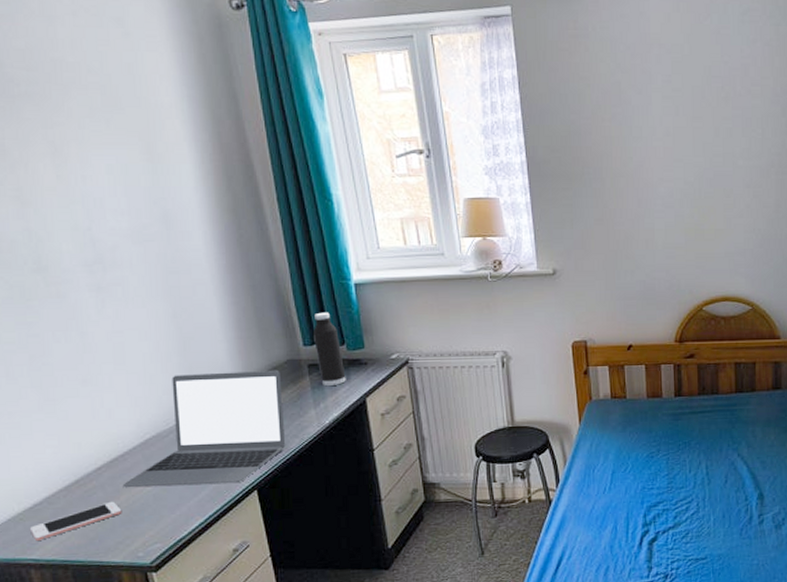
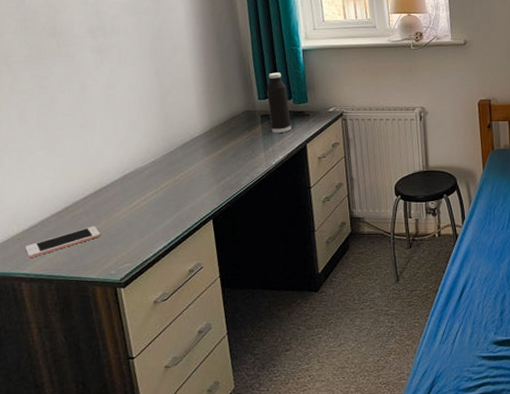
laptop: present [122,369,286,487] -> none [103,119,239,214]

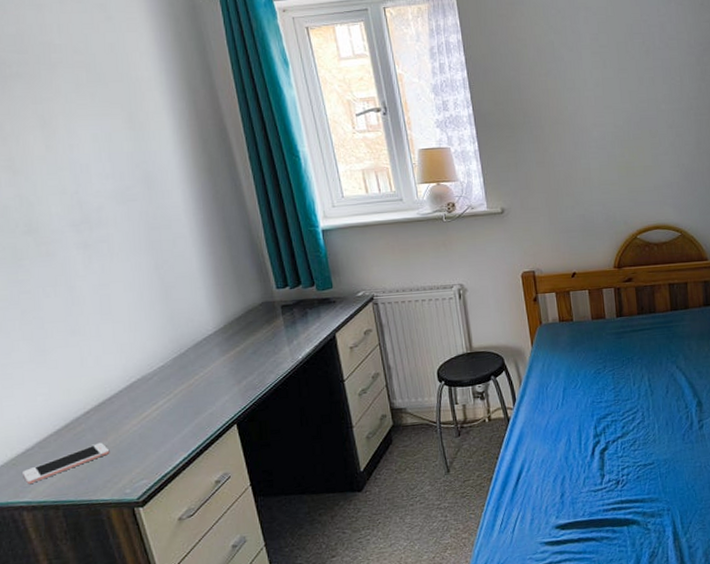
water bottle: present [266,72,291,133] -> none [284,257,317,324]

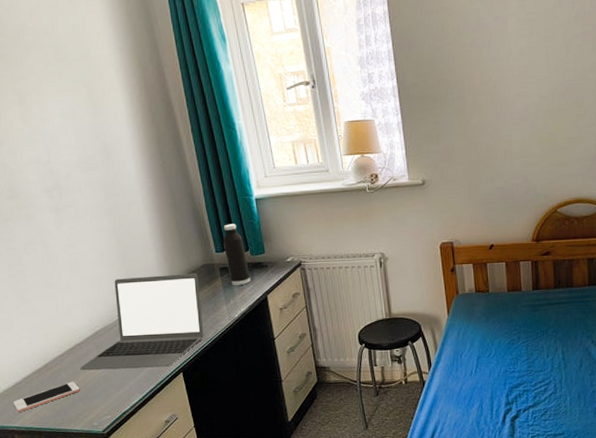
laptop: none [110,312,263,429] -> present [80,273,204,370]
water bottle: none [284,257,317,324] -> present [222,223,251,285]

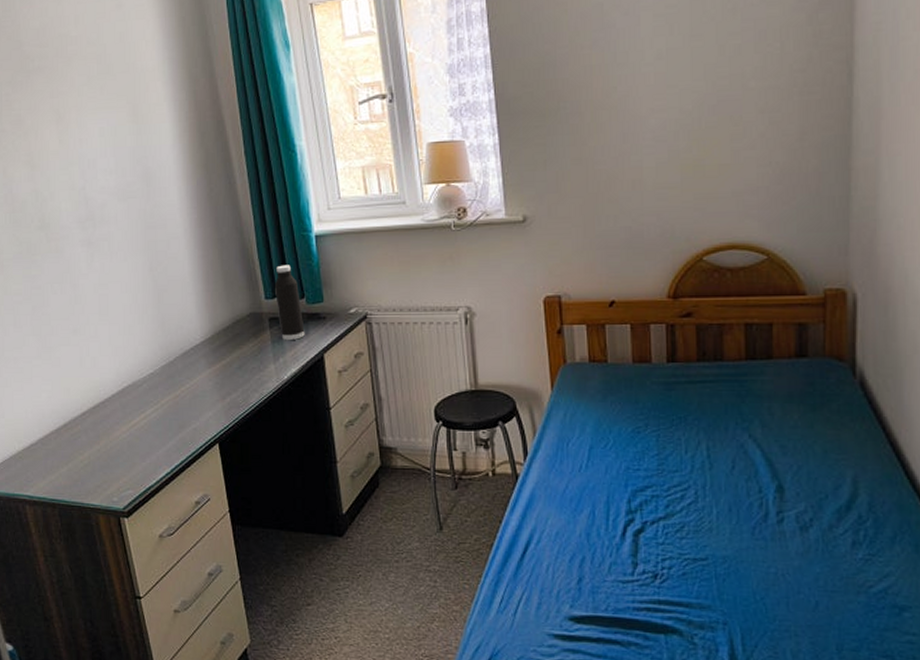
cell phone: present [13,381,80,413] -> none [27,446,101,480]
laptop: present [80,273,204,370] -> none [102,323,246,436]

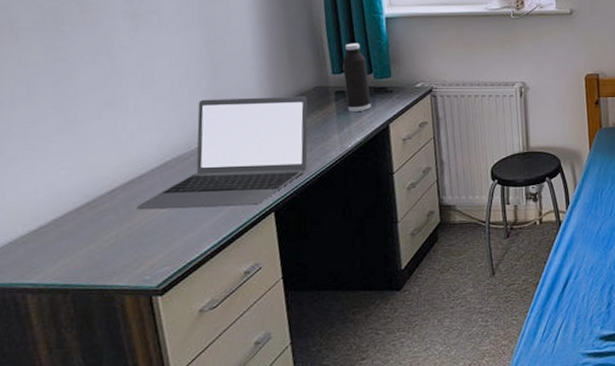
laptop: none [102,323,246,436] -> present [136,96,308,209]

